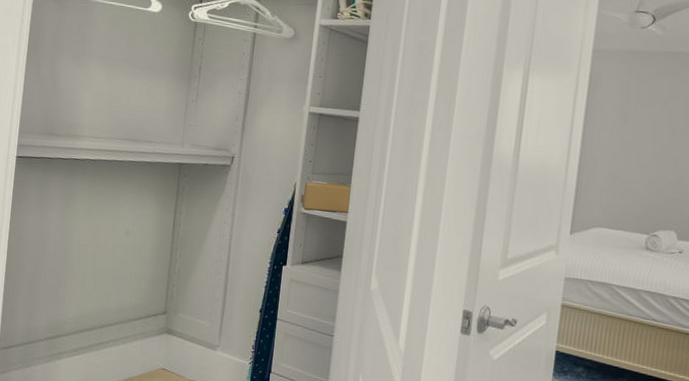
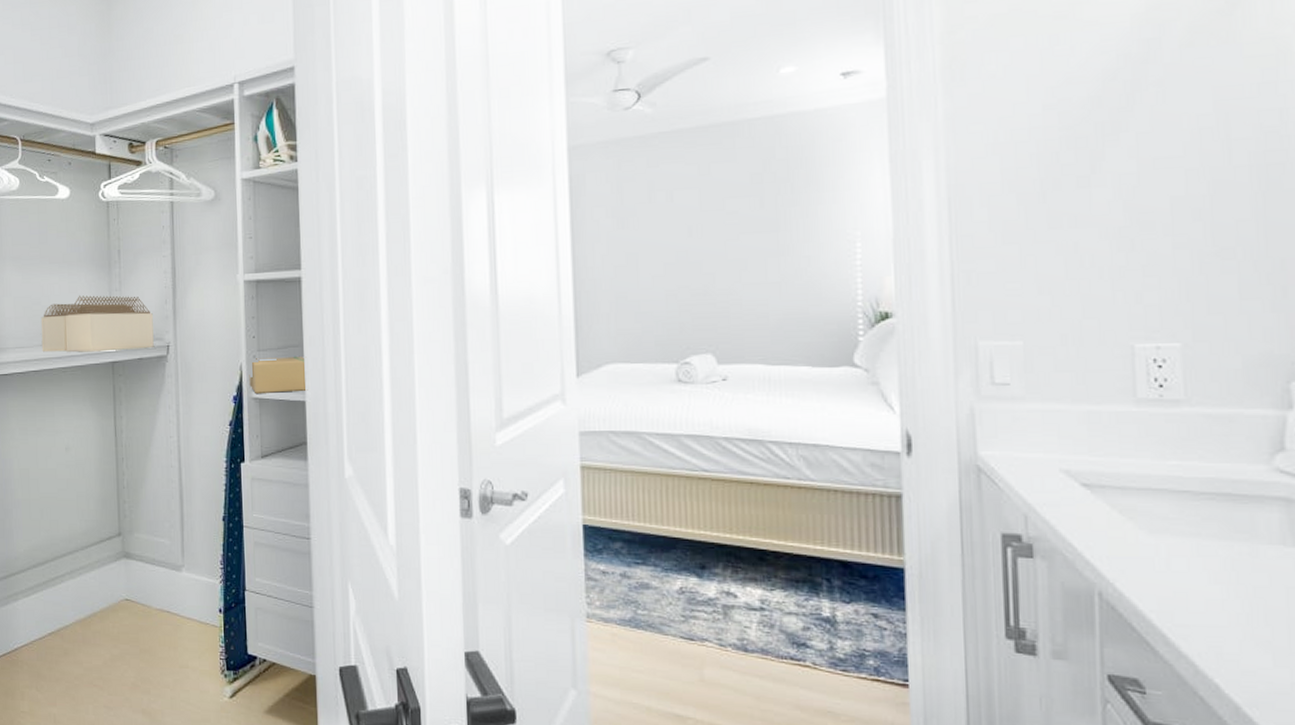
storage basket: none [115,101,223,157] -> present [40,295,154,353]

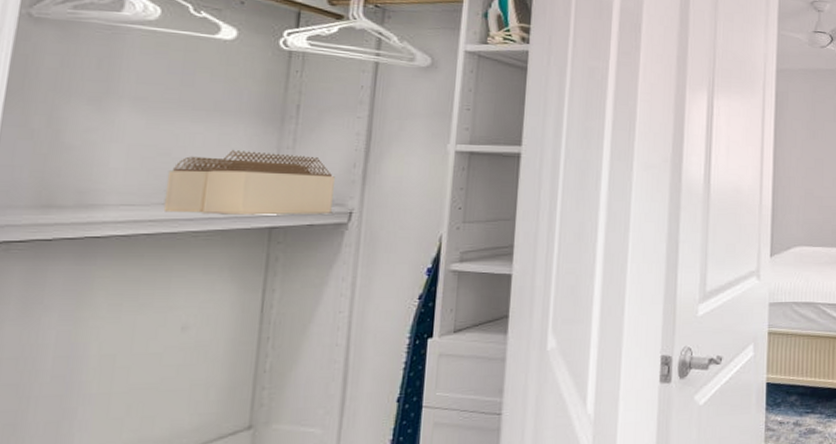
box: present [249,357,308,393] -> none [448,230,518,266]

